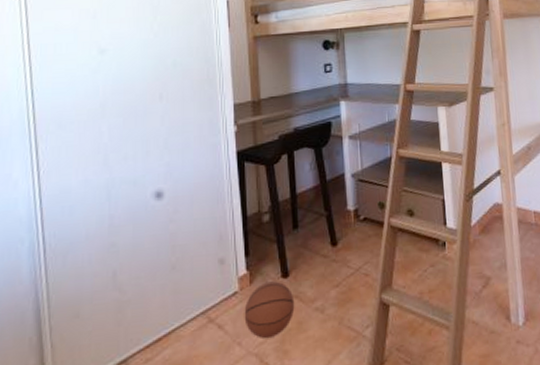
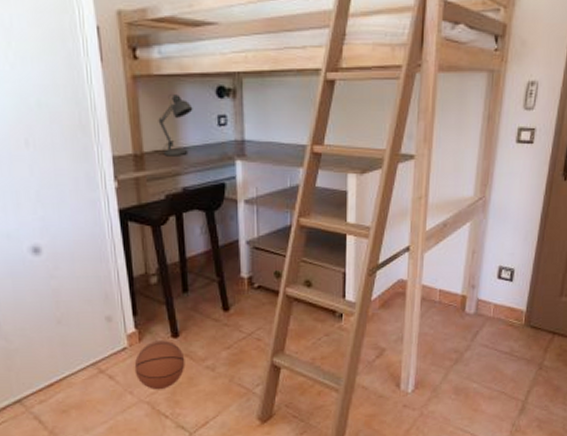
desk lamp: none [273,49,304,102] -> present [158,95,193,157]

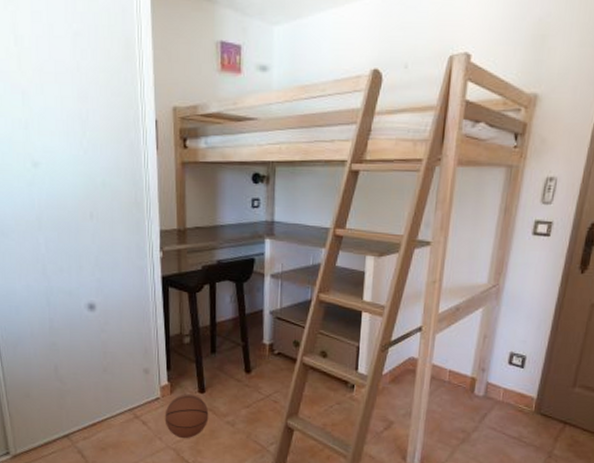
desk lamp: present [158,95,193,157] -> none [198,179,231,233]

